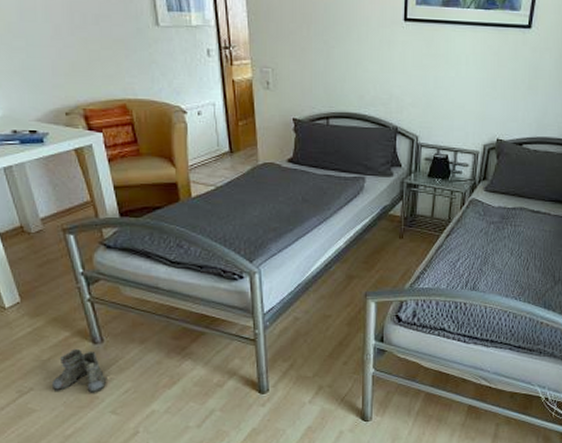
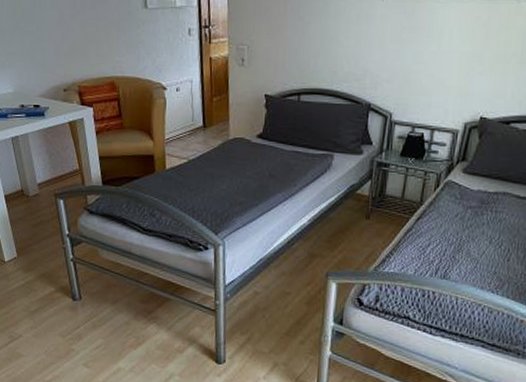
boots: present [51,349,107,393] -> none [36,304,82,346]

